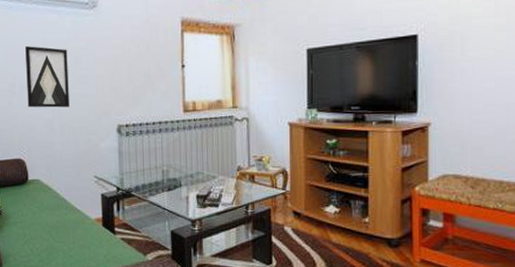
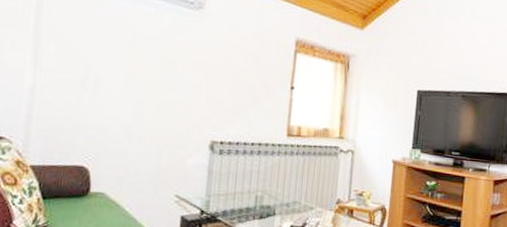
wall art: present [25,46,69,108] -> none [102,37,162,114]

